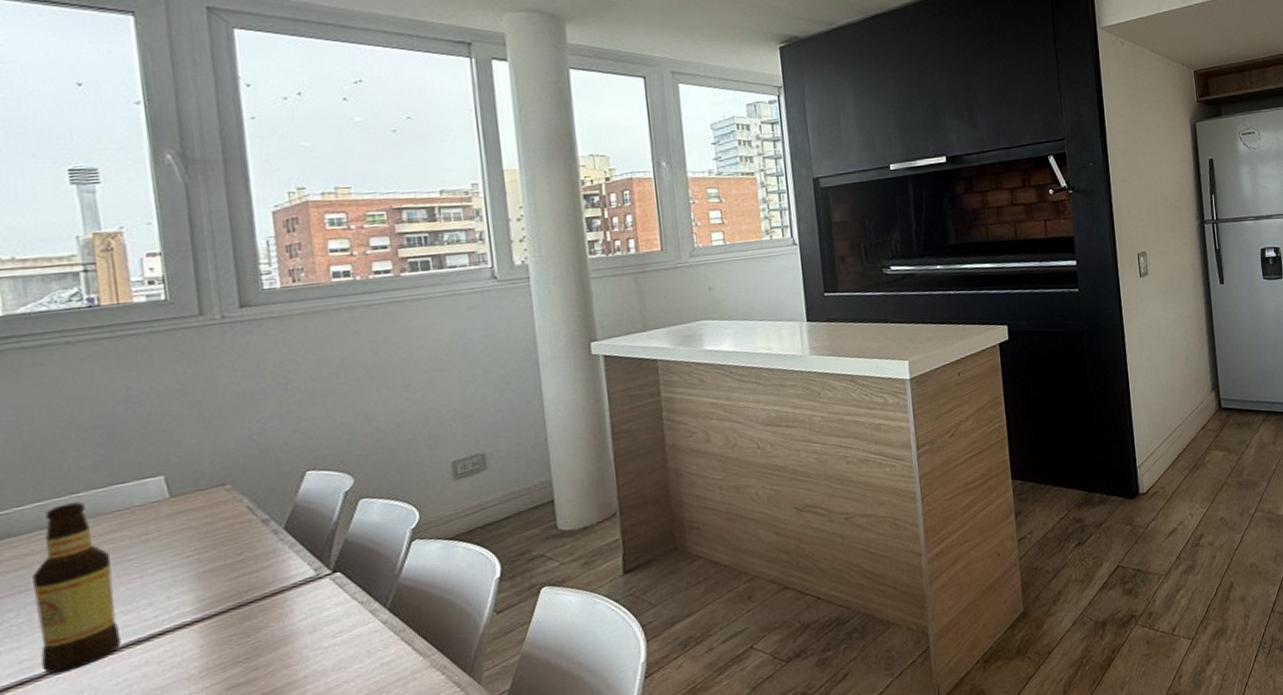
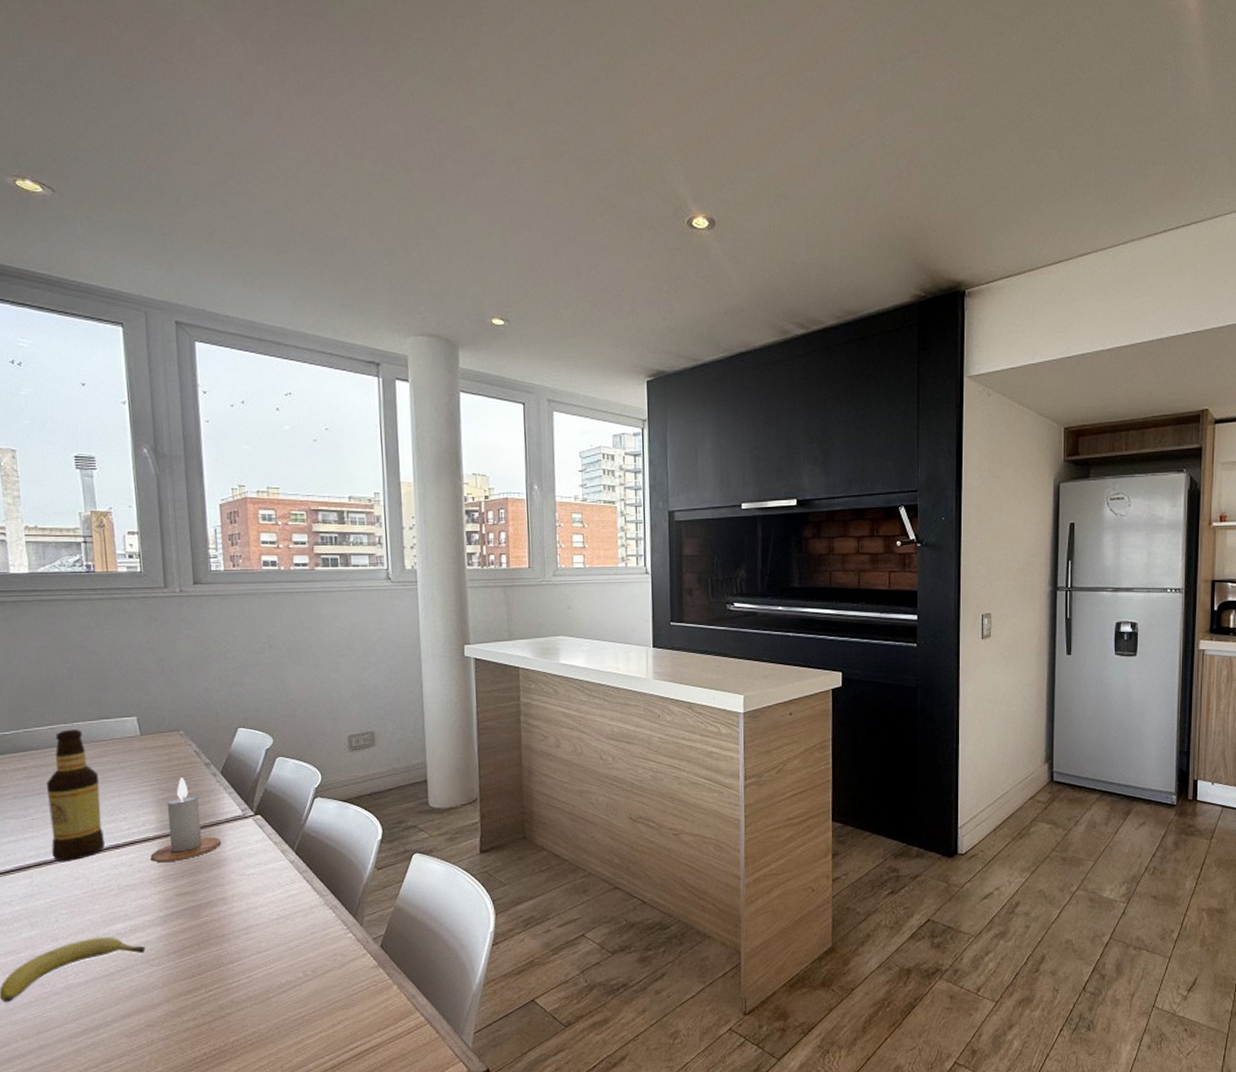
candle: none [187,542,289,652] -> present [150,778,222,863]

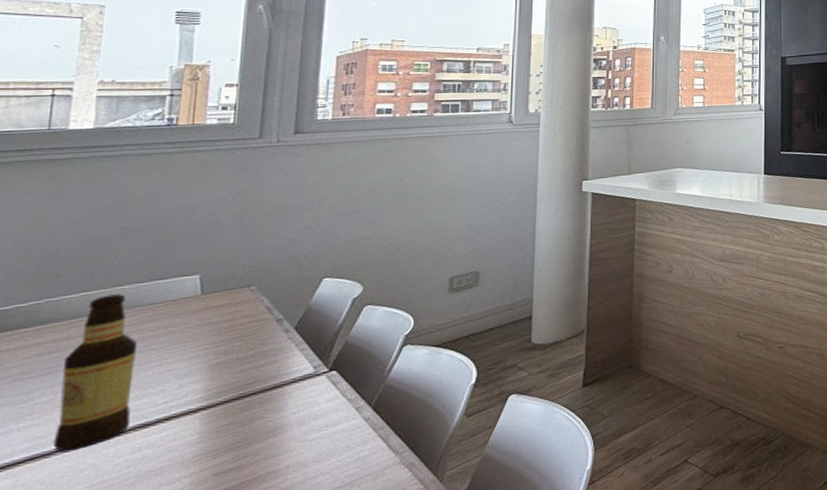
candle: present [150,778,222,863] -> none [187,337,284,438]

